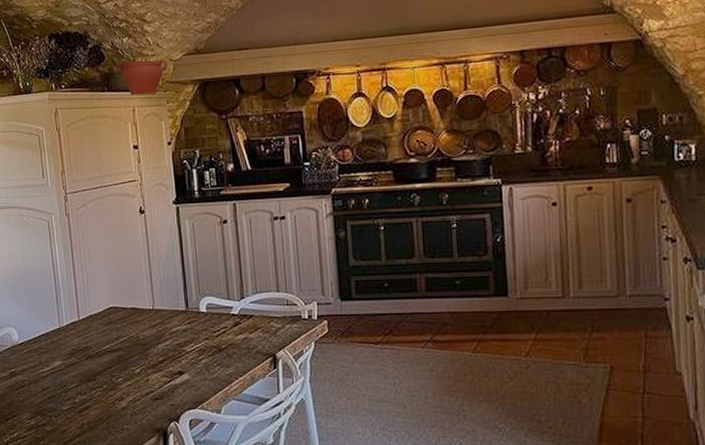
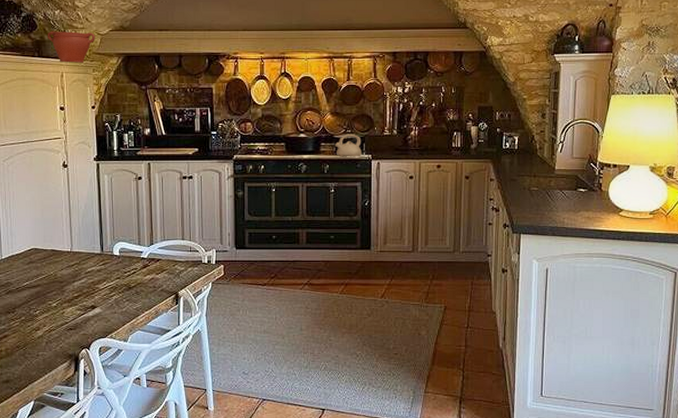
teapot: none [453,154,488,185] -> present [334,133,362,158]

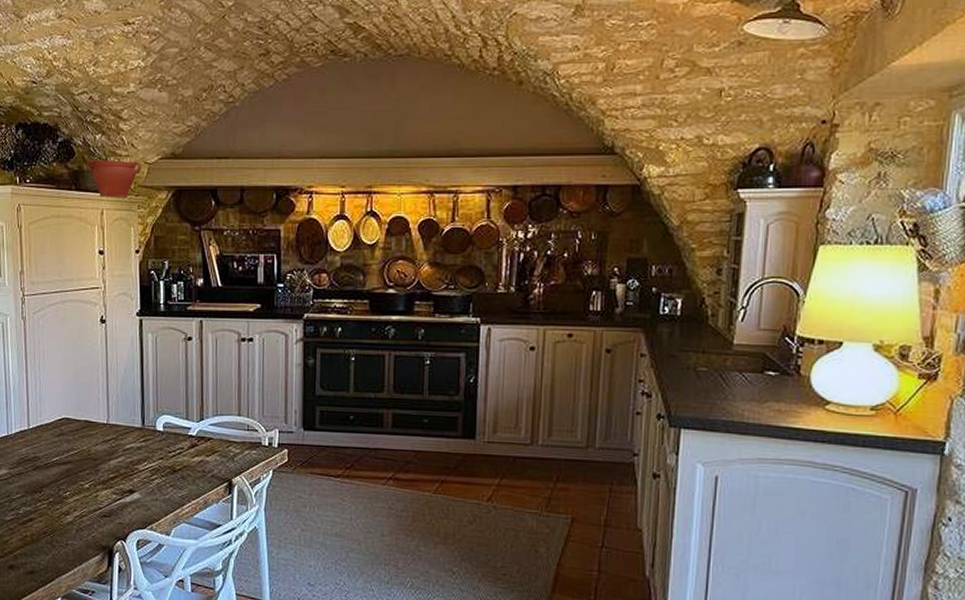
teapot: present [334,133,362,158] -> none [432,290,468,321]

